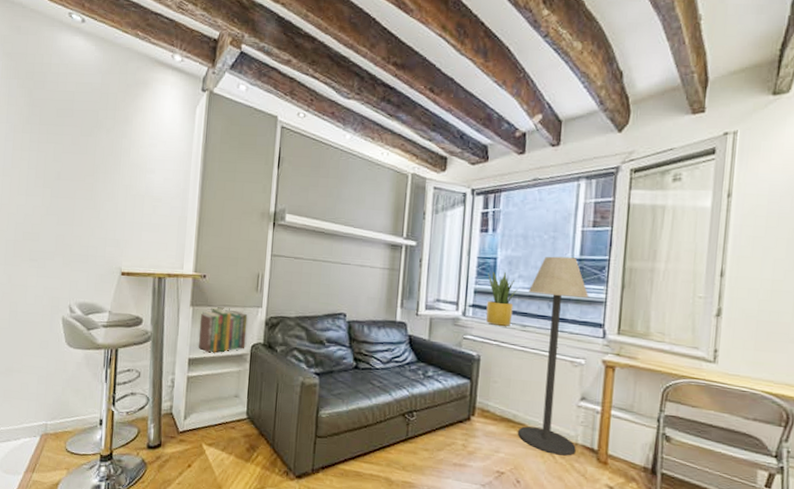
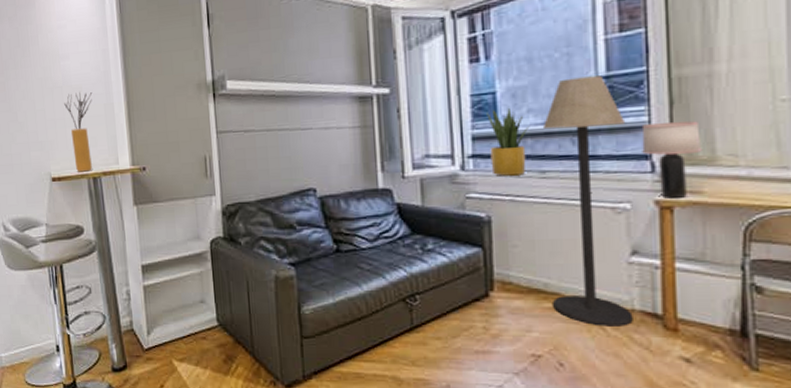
vase: none [143,203,170,272] -> present [64,92,93,172]
books: present [199,309,248,354] -> none [147,202,204,257]
table lamp: none [598,300,641,361] -> present [641,121,703,198]

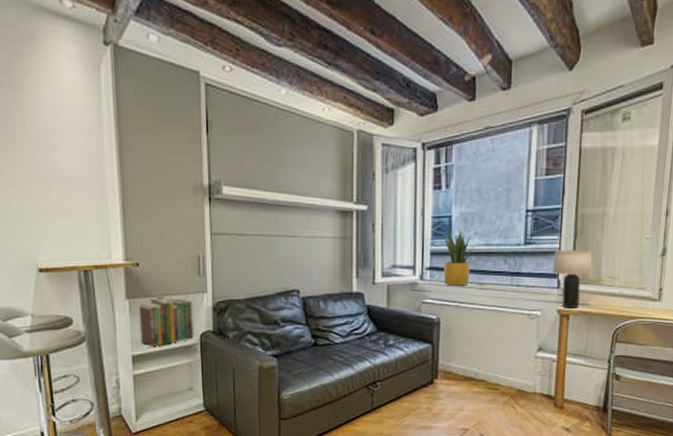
vase: present [64,92,93,172] -> none [54,184,86,264]
books: none [147,202,204,257] -> present [139,298,194,348]
floor lamp: present [542,75,633,326] -> none [480,209,544,406]

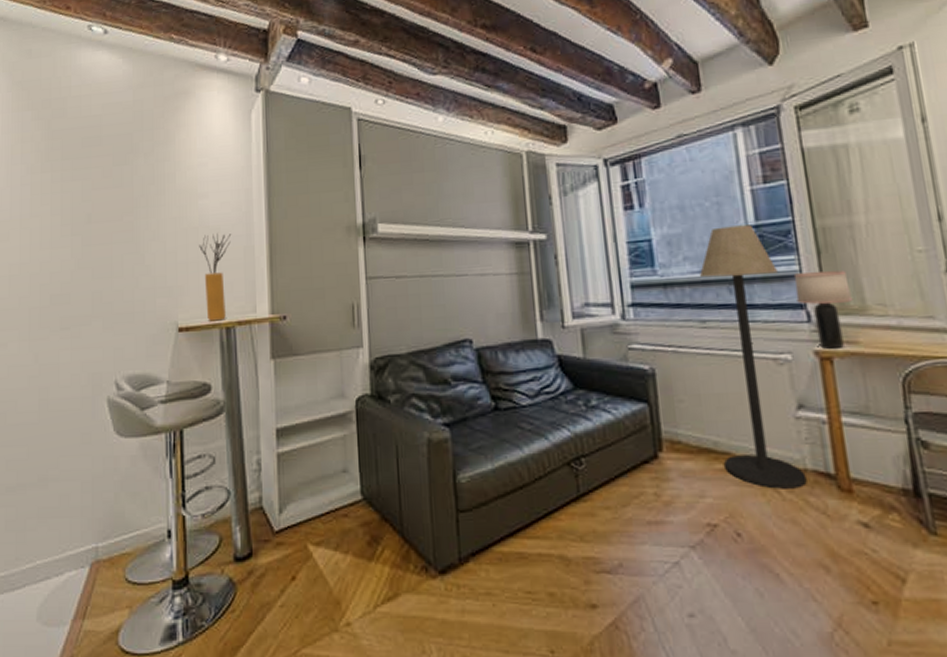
vase: none [54,184,86,264] -> present [199,233,232,322]
books: present [139,298,194,348] -> none [286,355,348,419]
planter: present [443,228,475,286] -> none [644,253,687,326]
floor lamp: none [480,209,544,406] -> present [699,225,807,489]

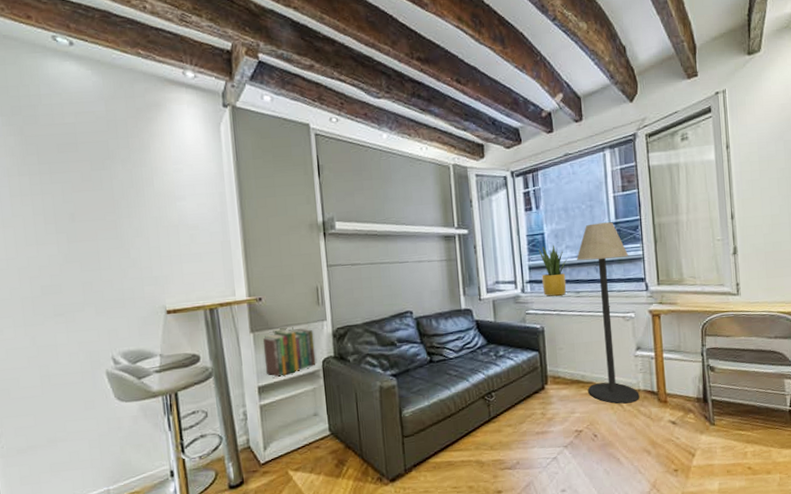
vase: present [199,233,232,322] -> none [180,231,209,304]
books: none [286,355,348,419] -> present [263,328,316,378]
planter: none [644,253,687,326] -> present [538,243,568,296]
table lamp: present [793,270,854,349] -> none [638,254,676,309]

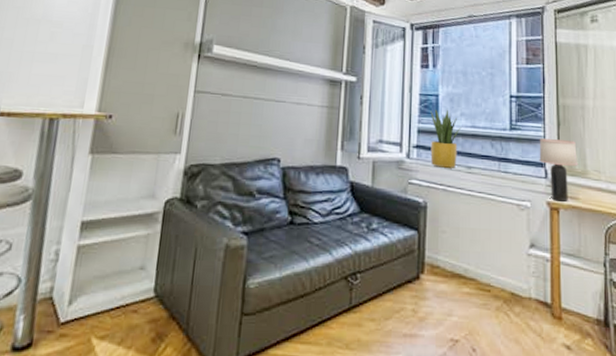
books: present [263,328,316,378] -> none [96,157,163,214]
floor lamp: present [576,222,640,404] -> none [470,93,530,313]
table lamp: none [638,254,676,309] -> present [539,138,579,202]

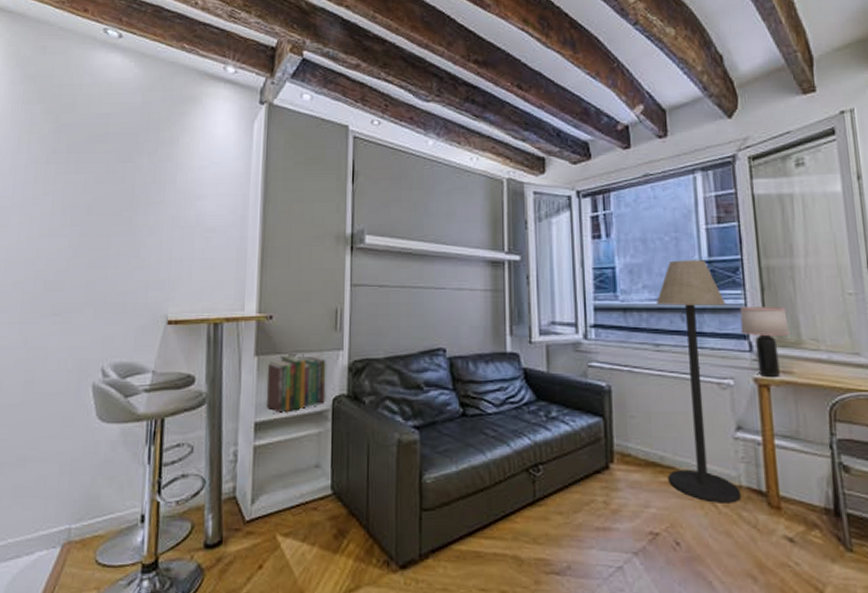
books: none [96,157,163,214] -> present [267,356,326,414]
planter: present [430,108,462,168] -> none [607,281,645,347]
floor lamp: none [470,93,530,313] -> present [655,260,741,503]

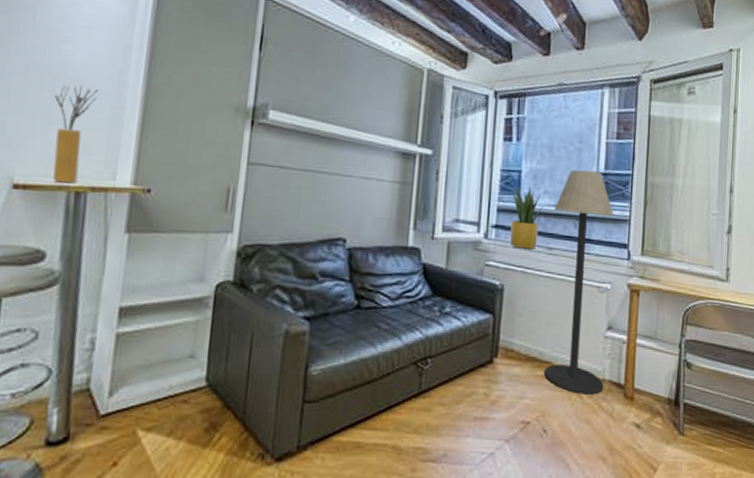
vase: none [194,233,227,316] -> present [53,85,99,184]
books: present [267,356,326,414] -> none [136,236,212,299]
planter: none [607,281,645,347] -> present [510,185,544,249]
table lamp: present [739,307,791,377] -> none [623,218,663,284]

